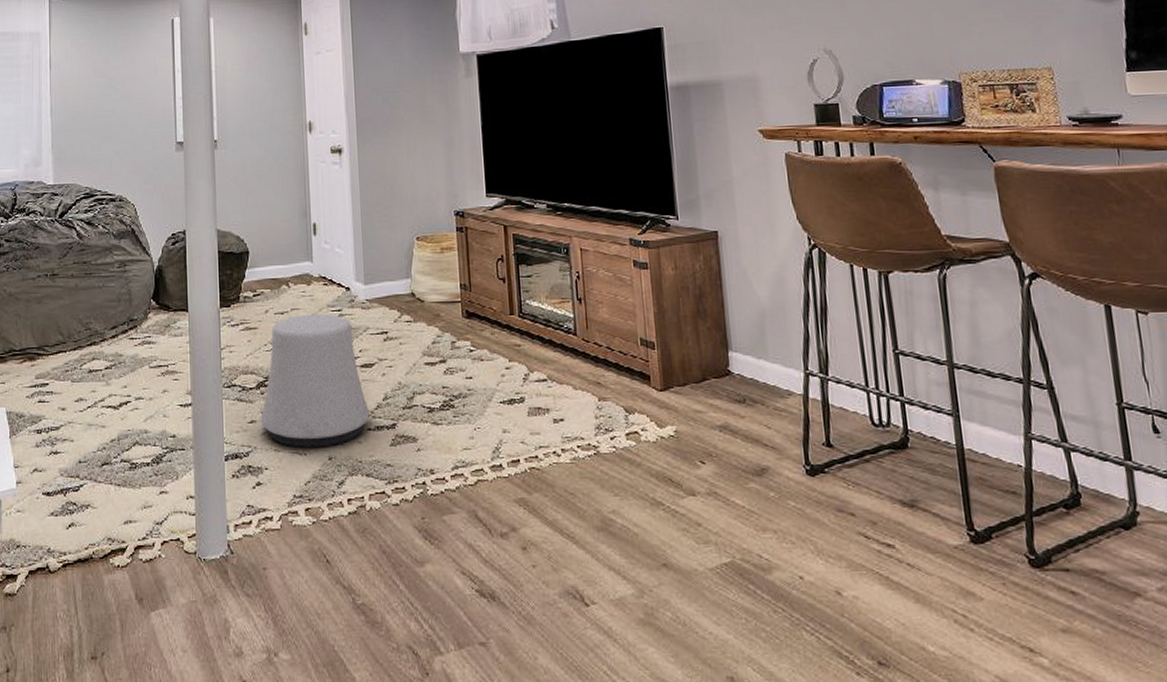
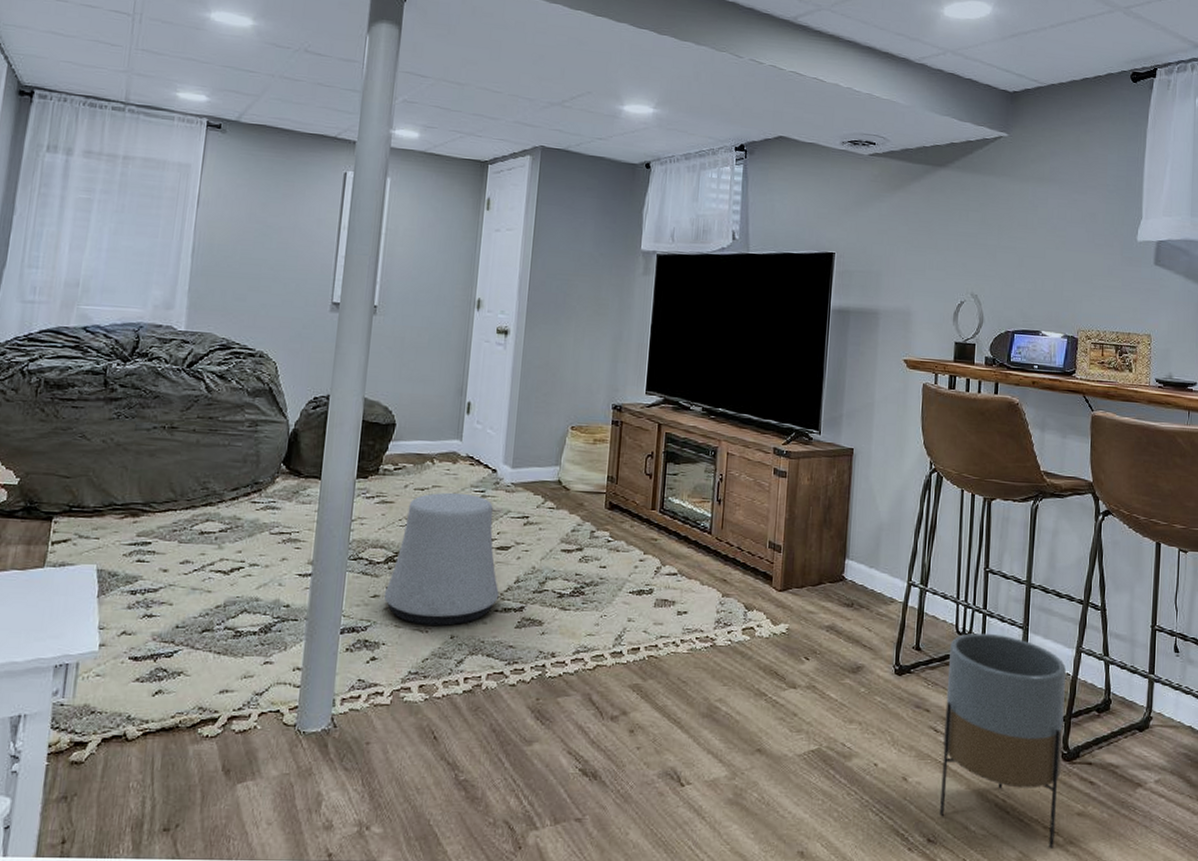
planter: none [867,423,1038,672] -> present [940,632,1066,849]

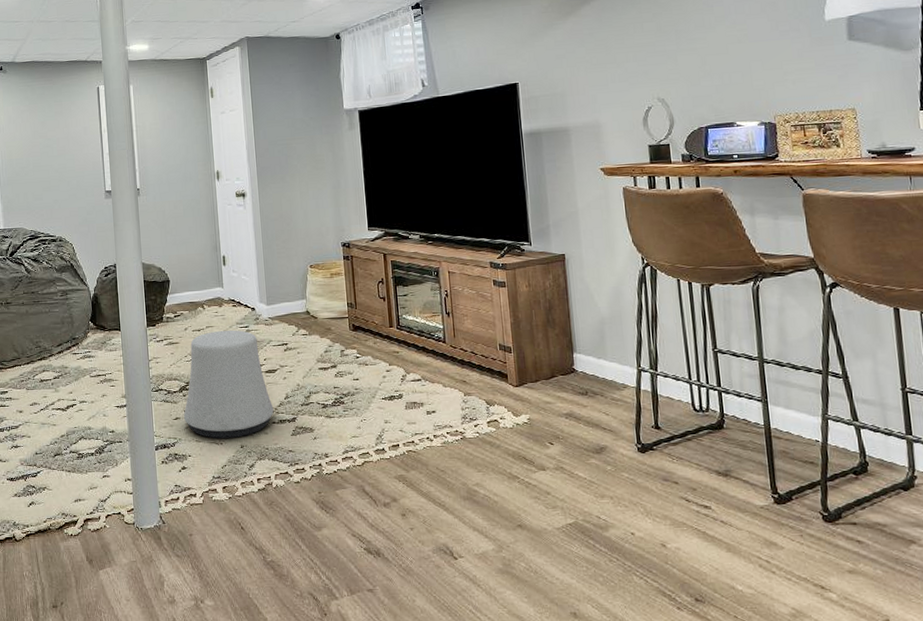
planter: present [940,632,1066,849] -> none [689,408,828,604]

